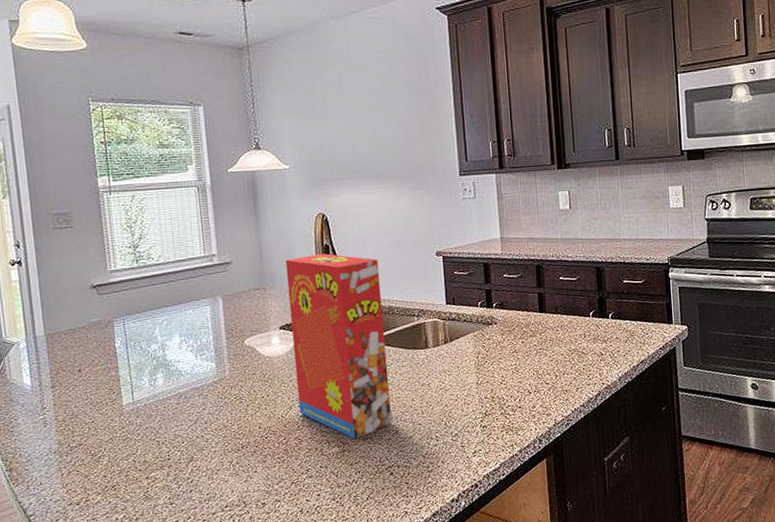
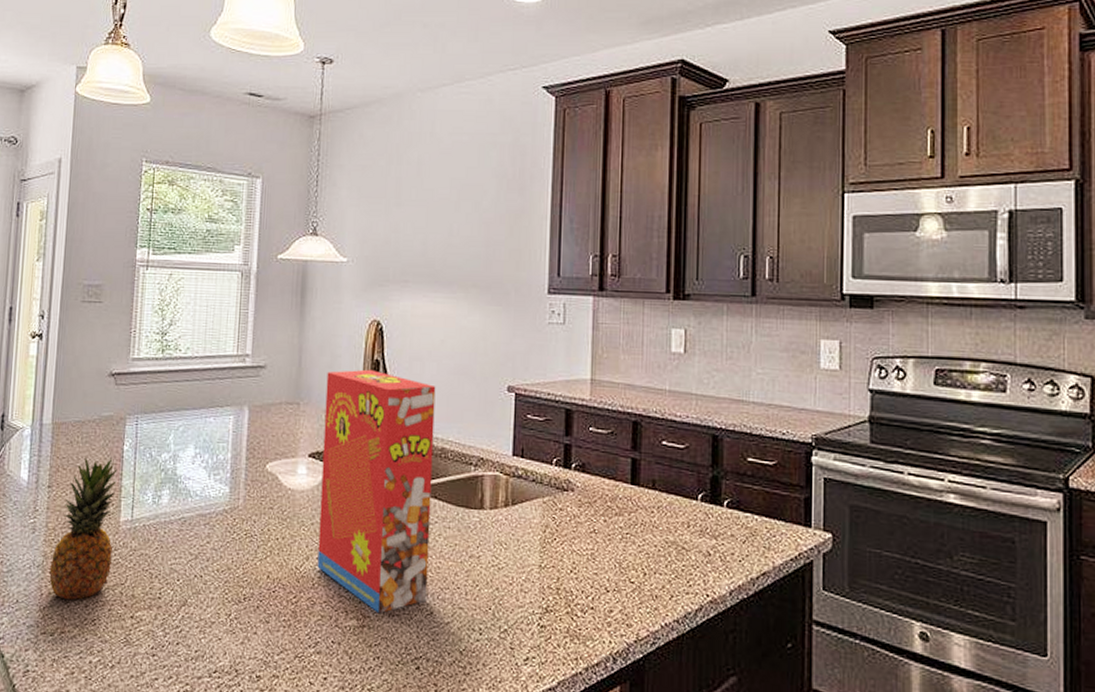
fruit: none [65,356,122,474] -> present [49,457,117,600]

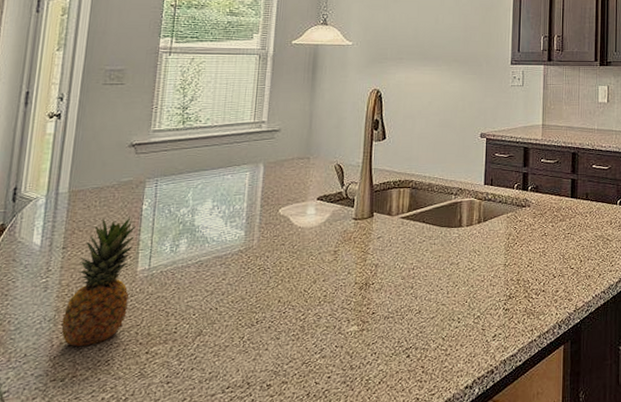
cereal box: present [317,369,436,614] -> none [323,127,424,318]

